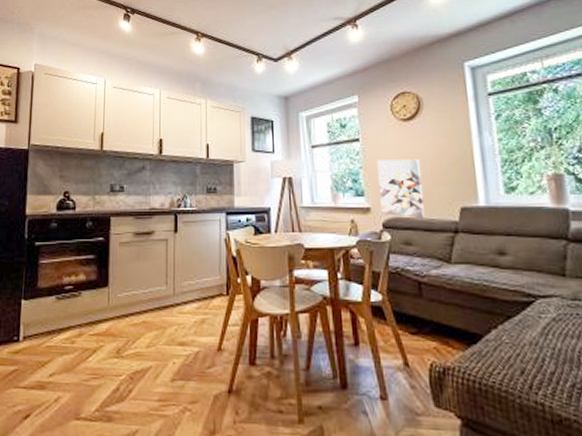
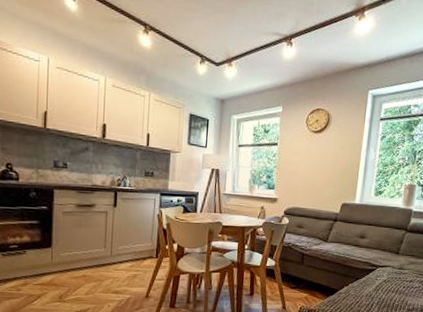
wall art: present [377,159,426,219] -> none [285,162,321,210]

